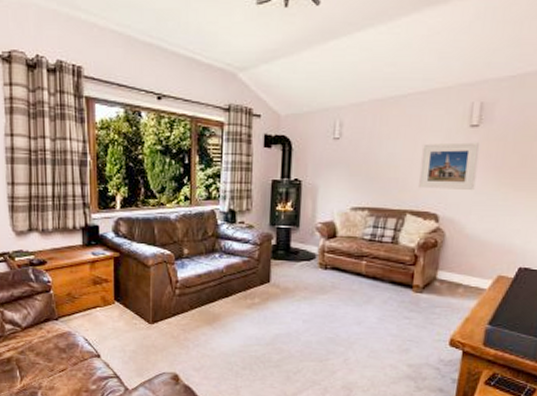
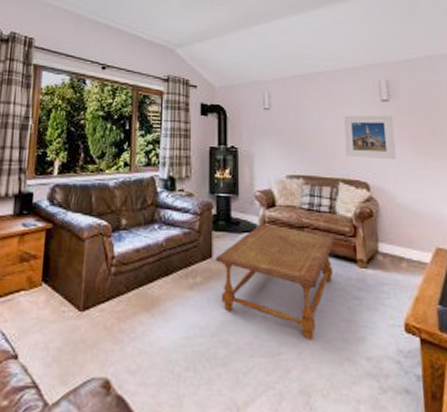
coffee table: none [274,253,394,350] -> present [216,223,335,340]

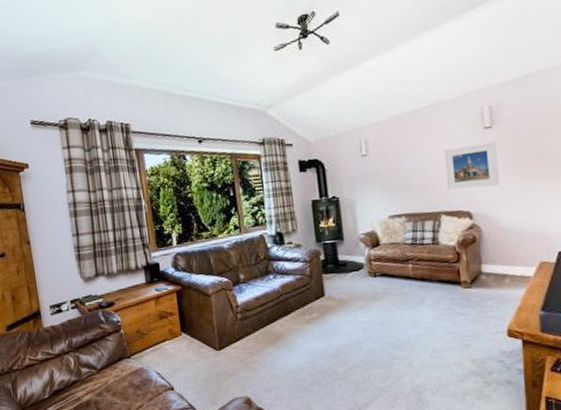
coffee table: present [216,223,335,340] -> none [328,261,439,352]

